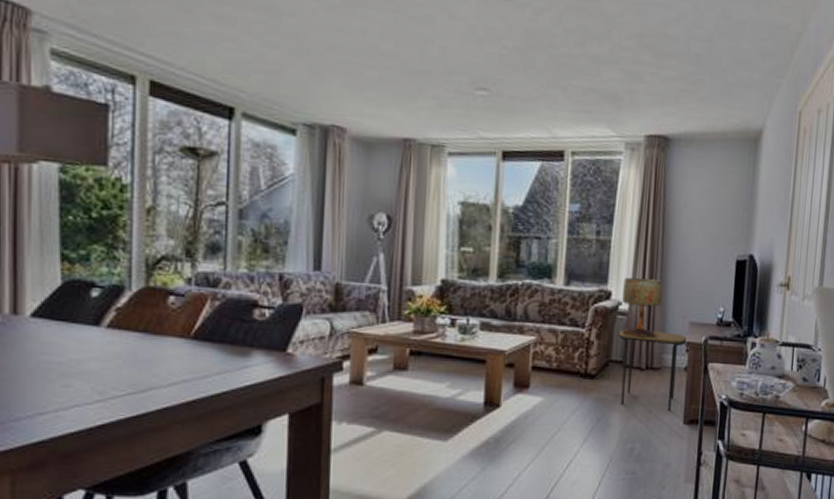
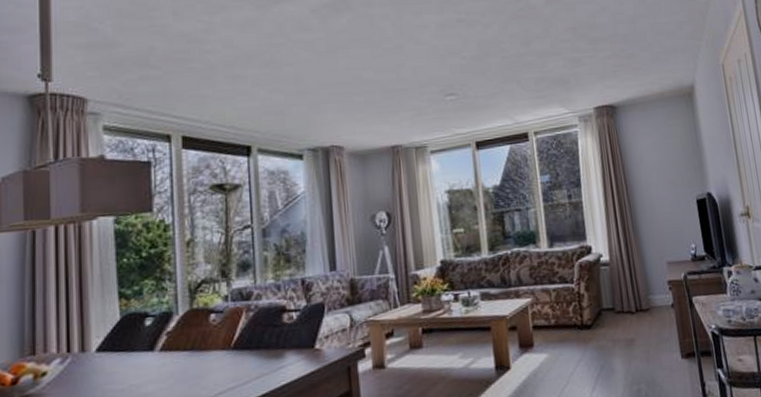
side table: present [618,329,686,412] -> none [605,274,667,349]
table lamp: present [622,278,663,338] -> none [600,228,639,284]

